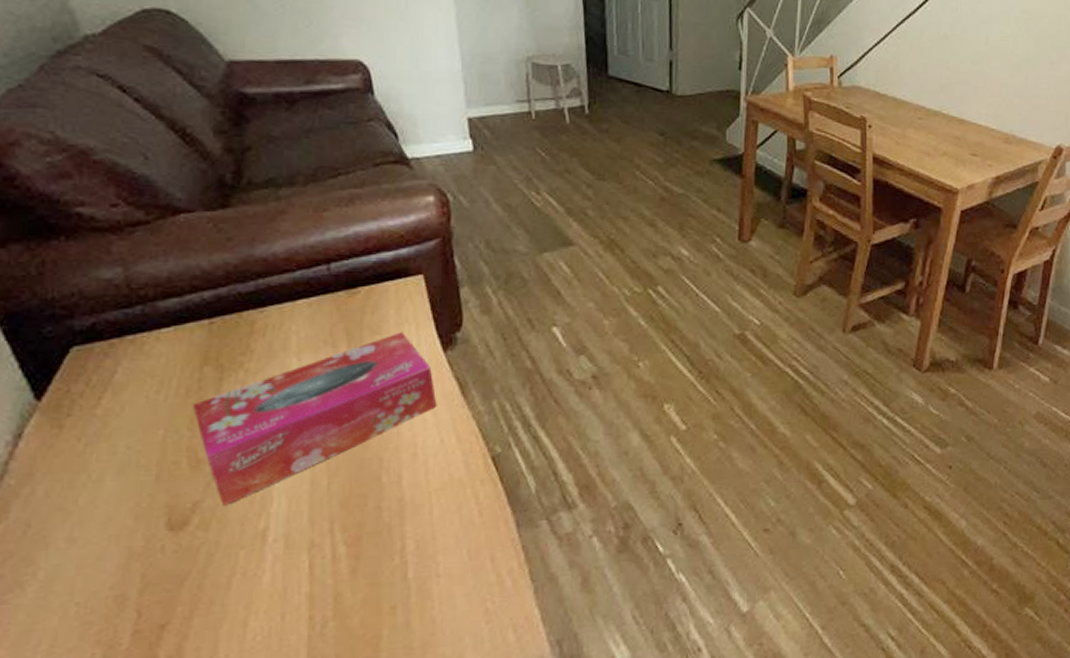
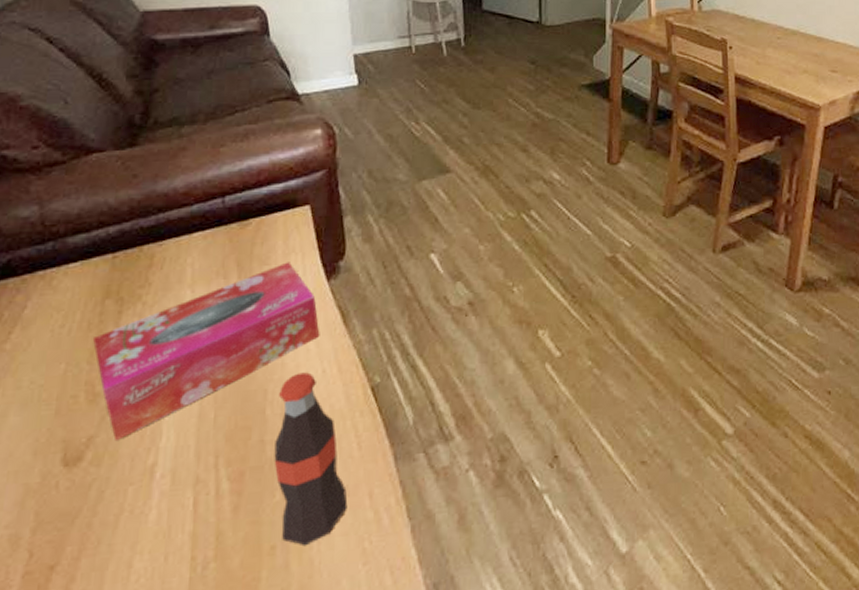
bottle: none [392,442,469,607] -> present [274,372,348,547]

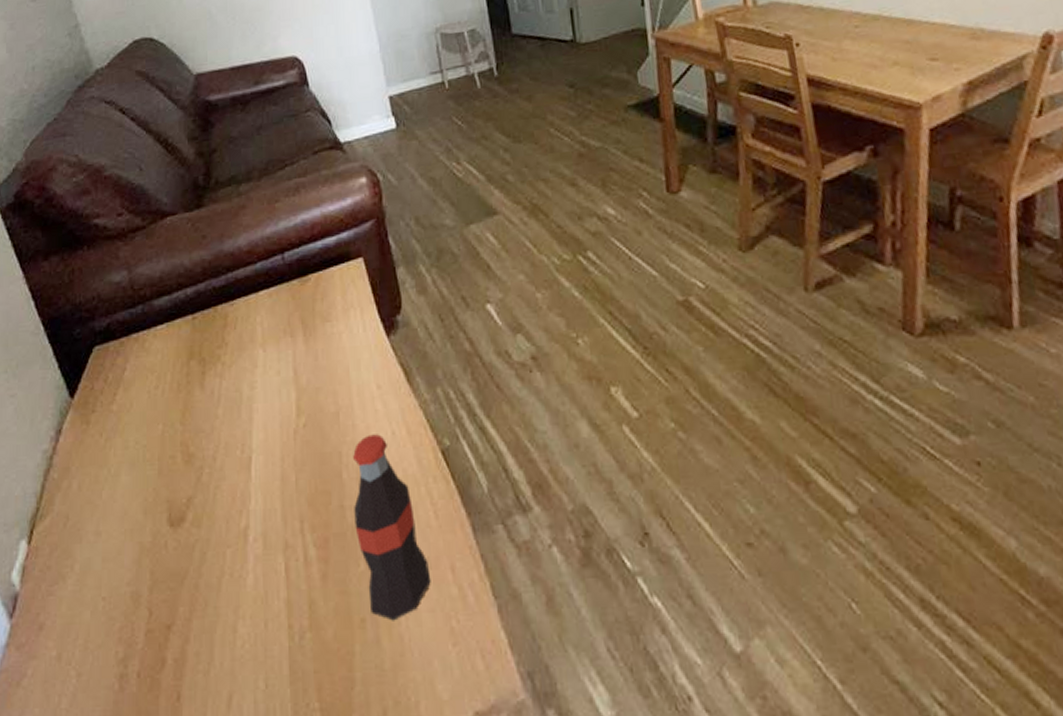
tissue box: present [92,262,320,440] -> none [182,318,386,501]

